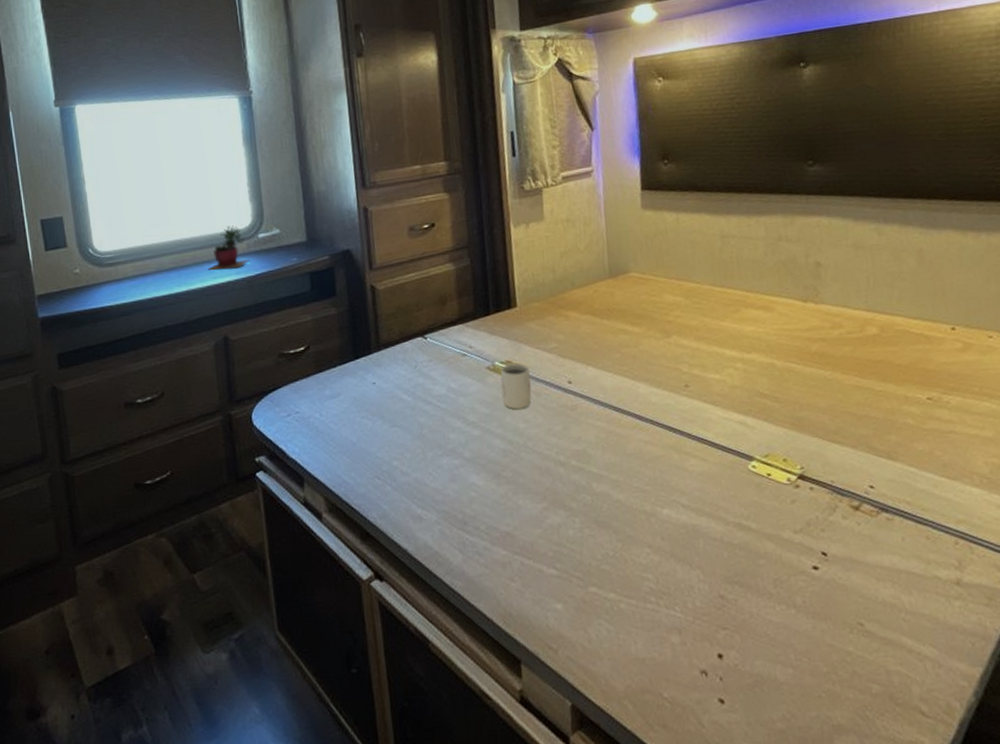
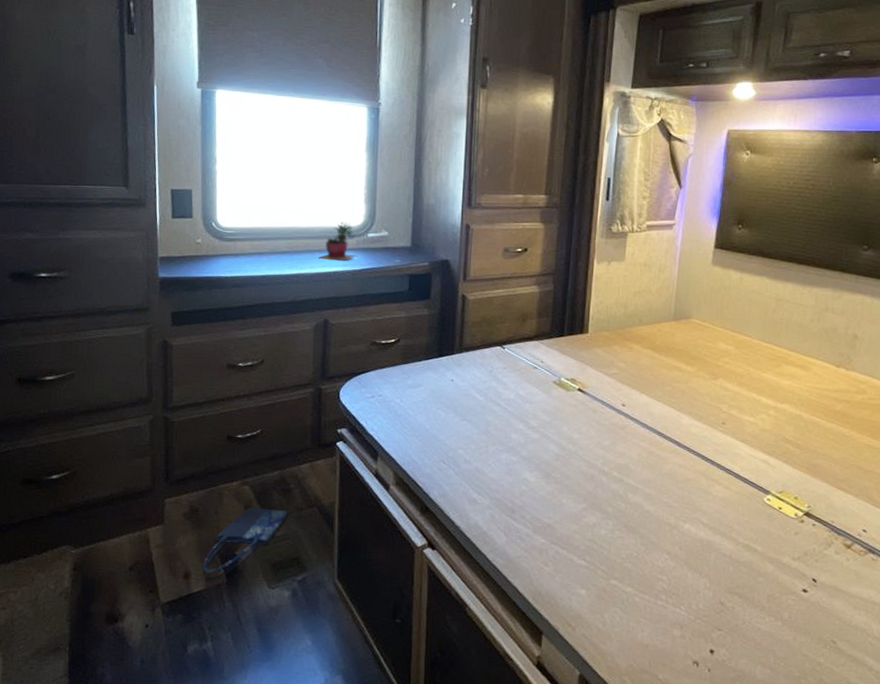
shopping bag: none [126,560,213,654] -> present [202,507,288,581]
mug: present [500,363,532,410] -> none [562,381,590,422]

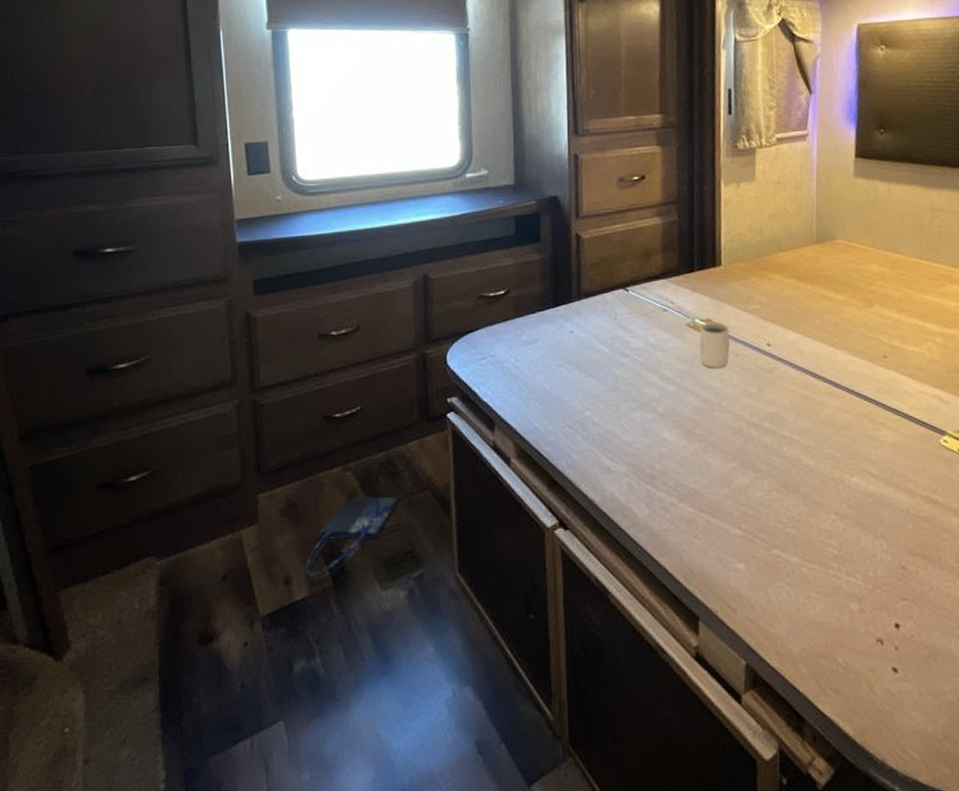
succulent plant: present [318,222,358,261] -> none [412,163,456,207]
mug: none [562,381,590,422] -> present [699,321,730,368]

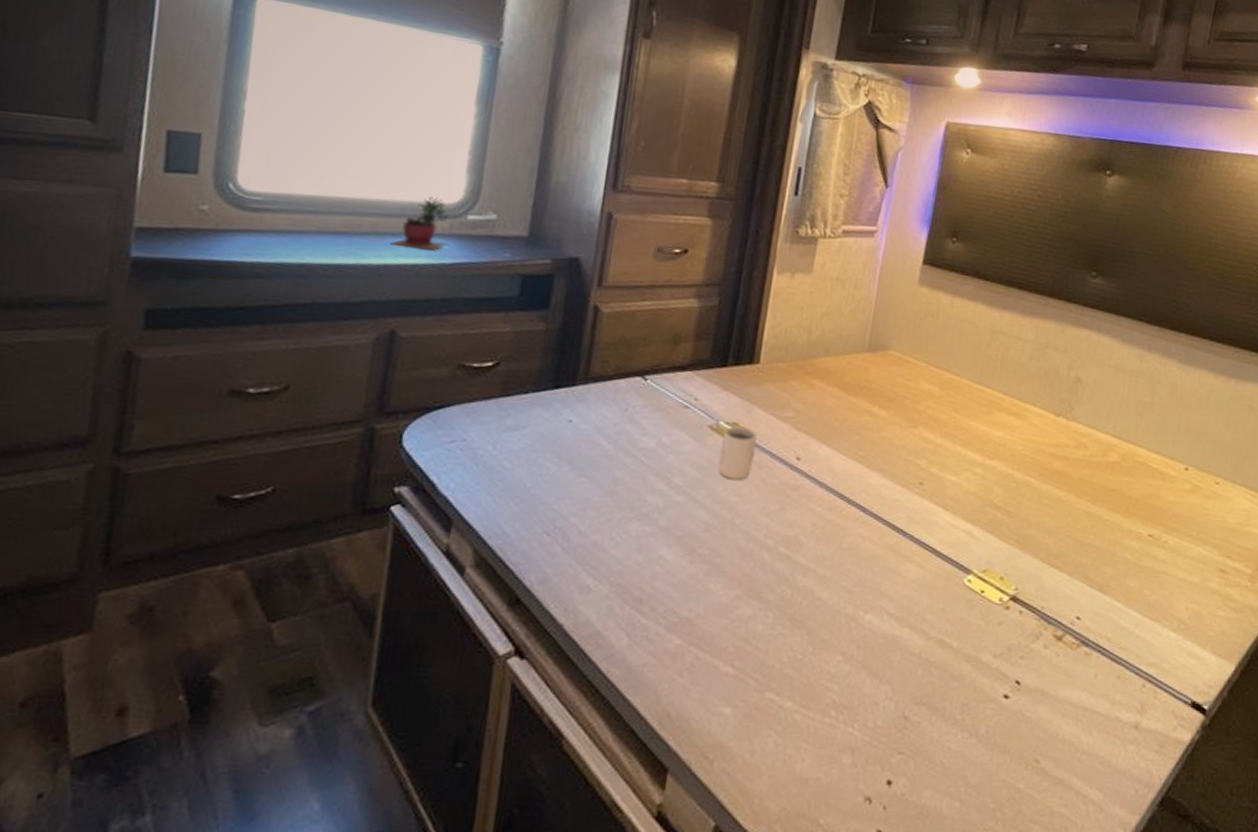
shopping bag: present [305,496,398,586] -> none [150,603,303,719]
succulent plant: none [412,163,456,207] -> present [390,196,451,250]

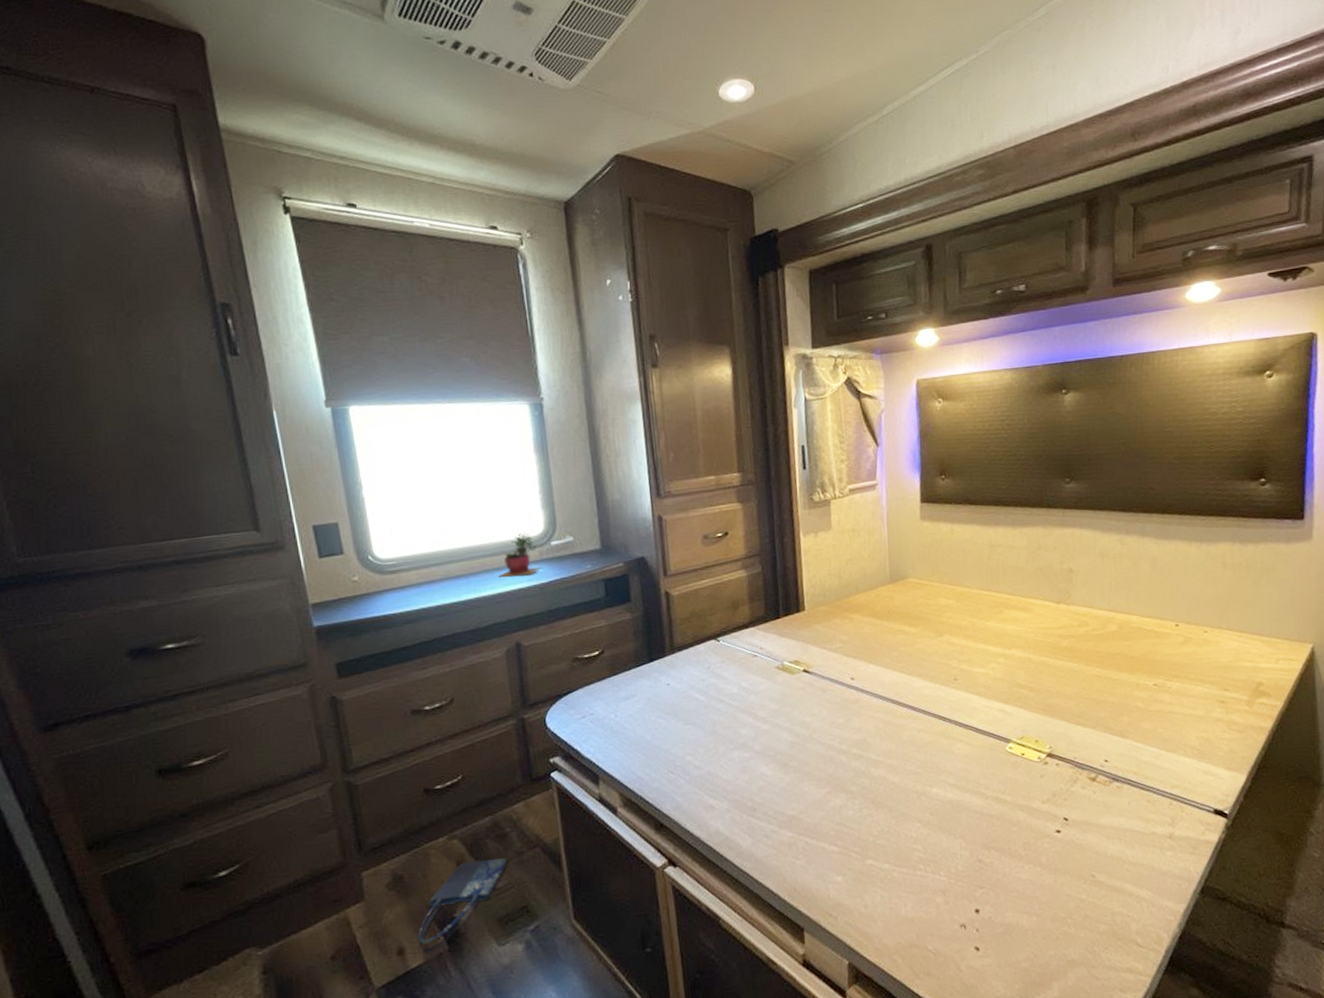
shopping bag: none [150,603,303,719] -> present [418,858,508,952]
mug: present [718,426,757,480] -> none [789,662,818,705]

